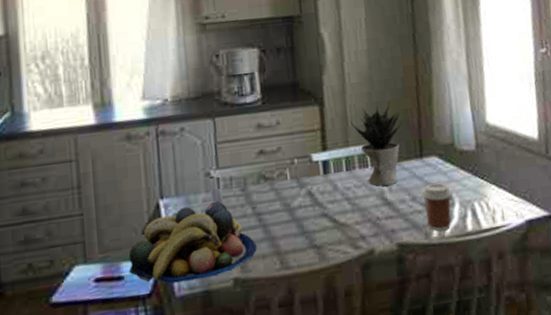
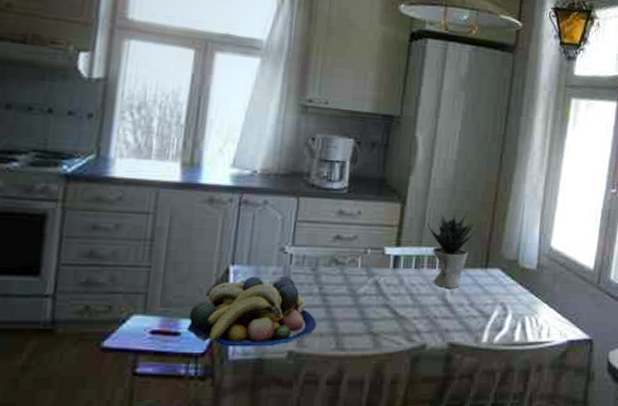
coffee cup: present [421,183,453,231] -> none [479,294,508,338]

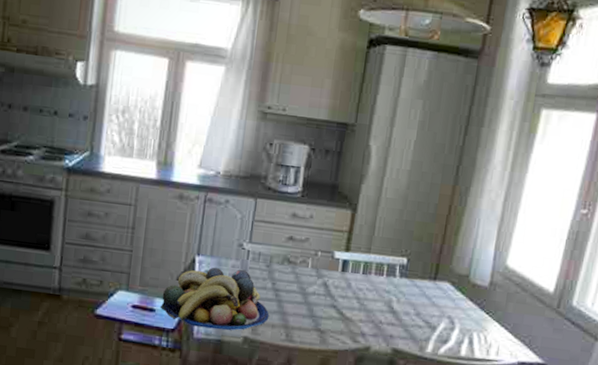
potted plant: present [426,211,476,288] -> none [376,222,427,297]

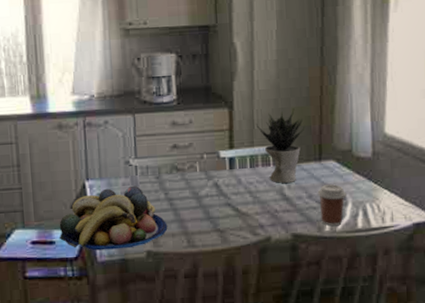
potted plant: none [376,222,427,297] -> present [255,108,305,183]
coffee cup: none [424,305,456,349] -> present [317,184,346,227]

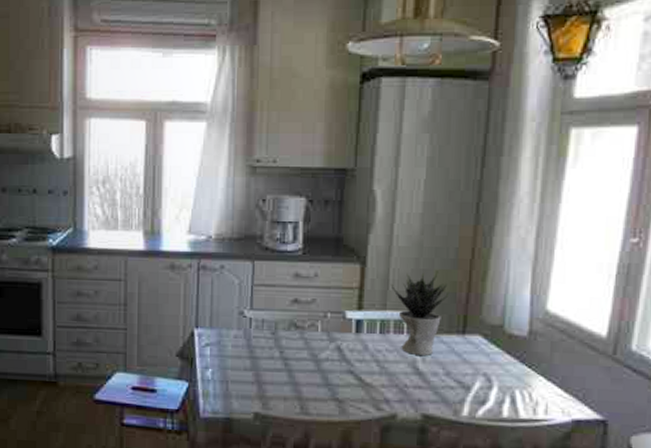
fruit bowl: present [59,185,168,251] -> none [161,339,280,407]
coffee cup: present [317,184,346,227] -> none [457,362,492,412]

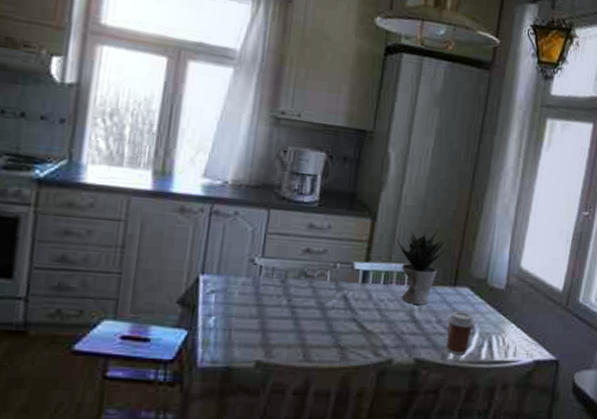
coffee cup: none [457,362,492,412] -> present [446,311,475,355]

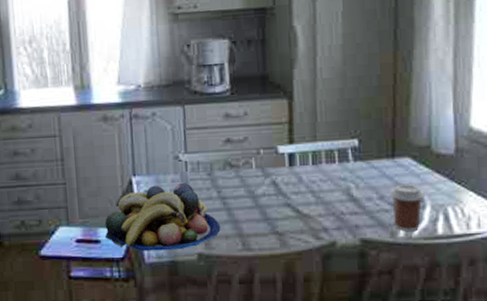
fruit bowl: none [155,286,285,356] -> present [104,182,221,252]
potted plant: present [396,229,446,305] -> none [318,99,376,182]

